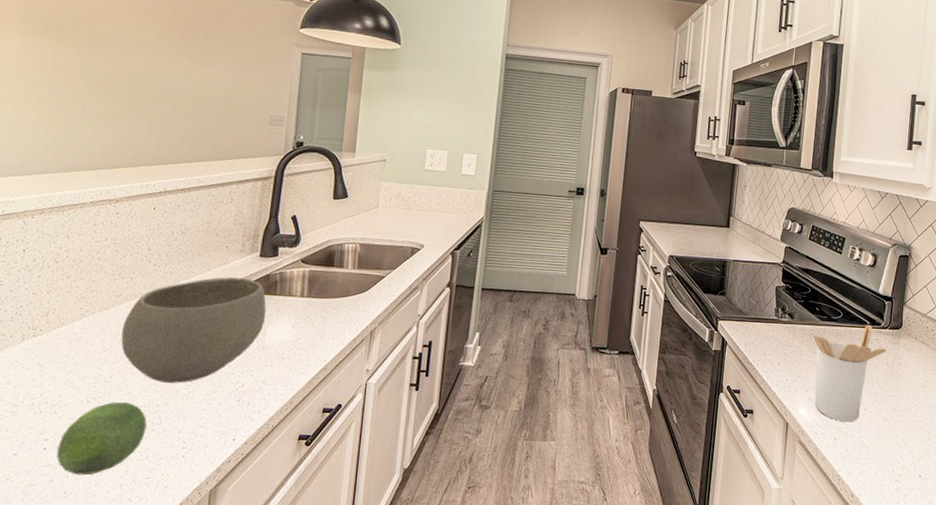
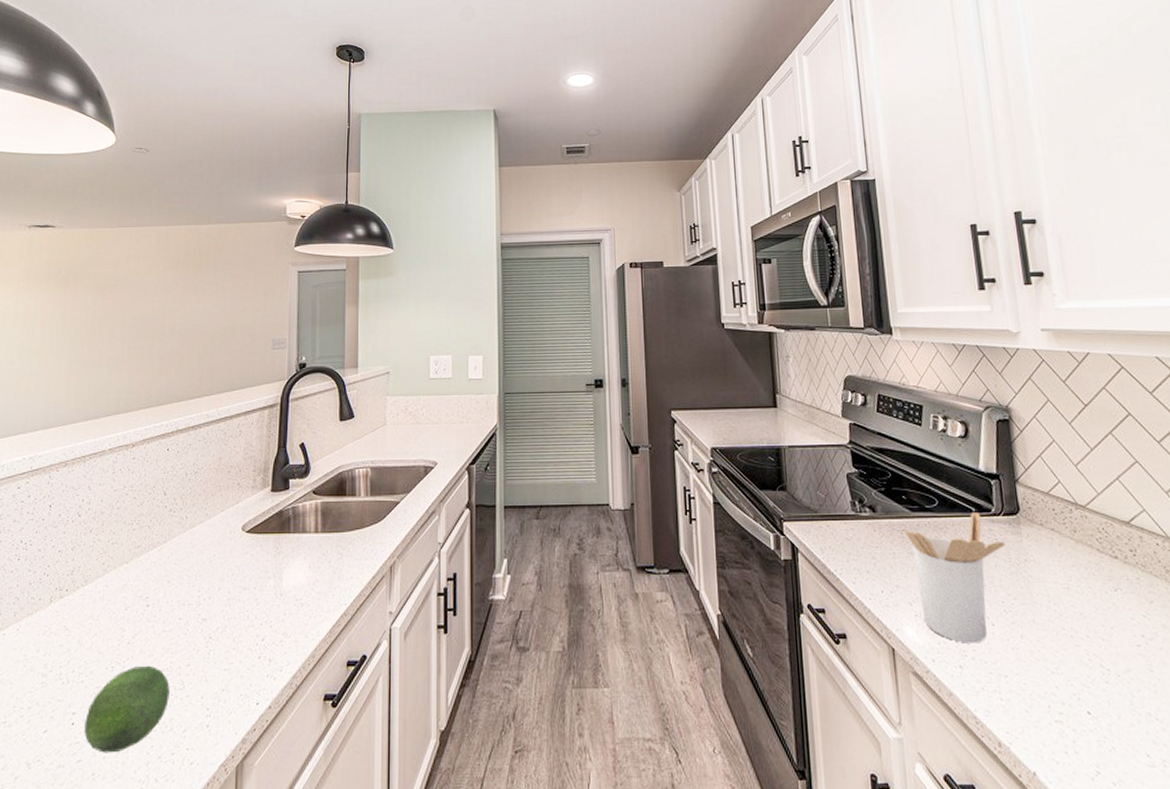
bowl: present [121,277,267,383] -> none [141,517,282,641]

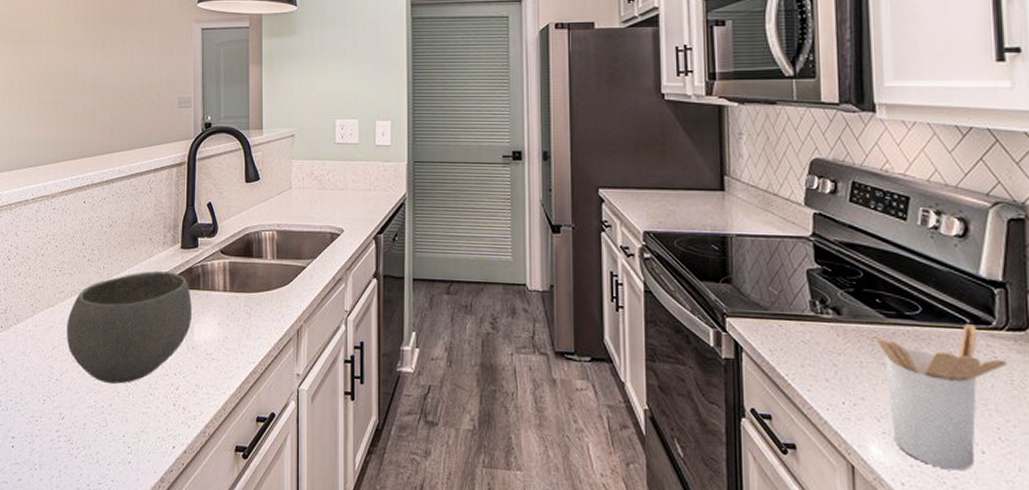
fruit: present [84,665,170,753] -> none [23,401,95,476]
bowl: none [141,517,282,641] -> present [66,271,193,384]

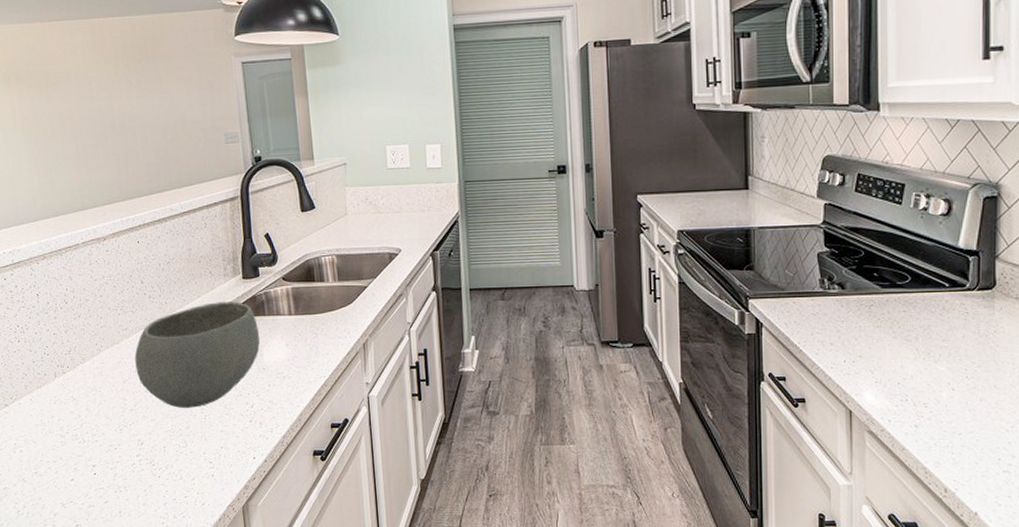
utensil holder: present [876,324,1008,471] -> none [873,288,976,406]

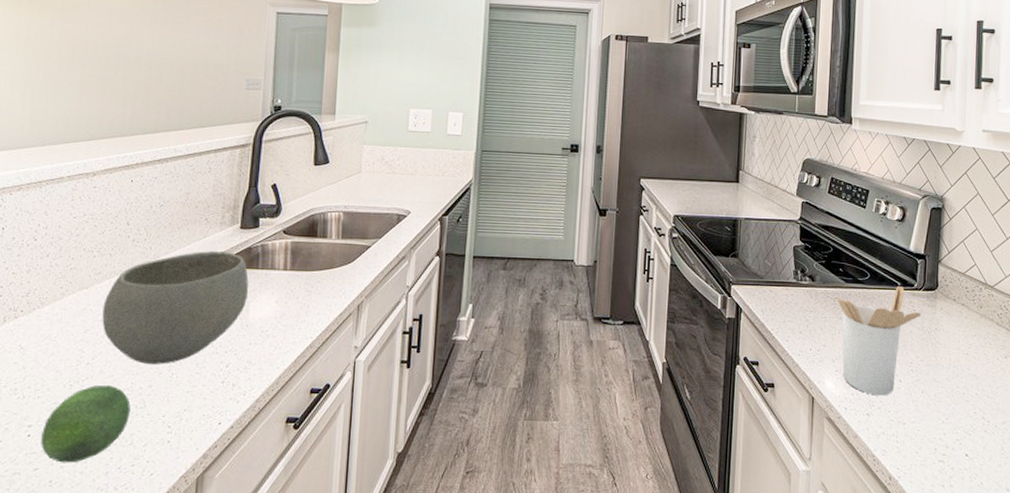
fruit: none [105,428,175,496] -> present [41,384,131,463]
utensil holder: none [873,288,976,406] -> present [837,286,922,396]

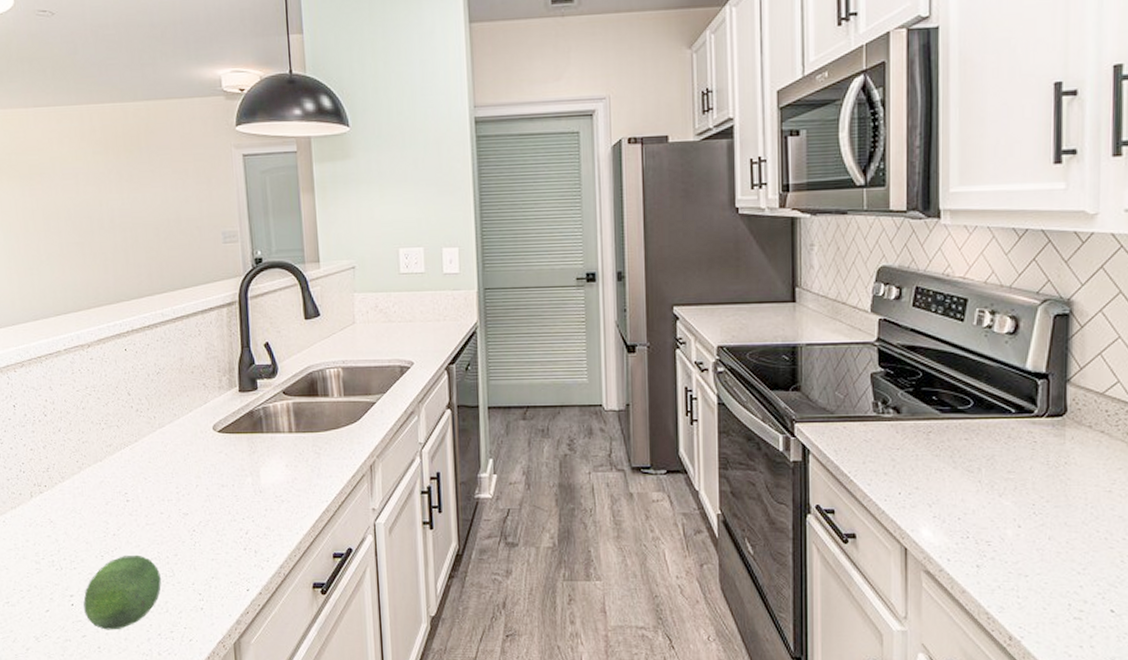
bowl: present [102,251,249,364] -> none [119,417,257,533]
utensil holder: present [837,286,922,396] -> none [931,414,1045,544]

